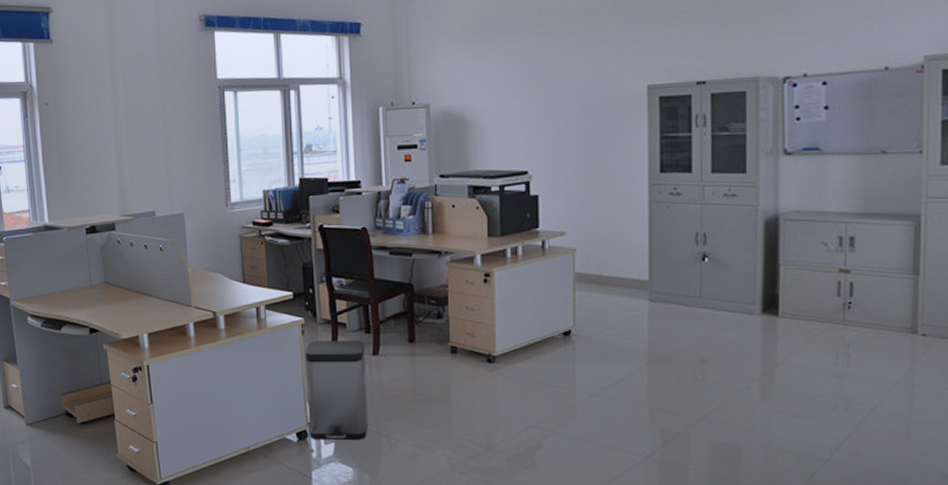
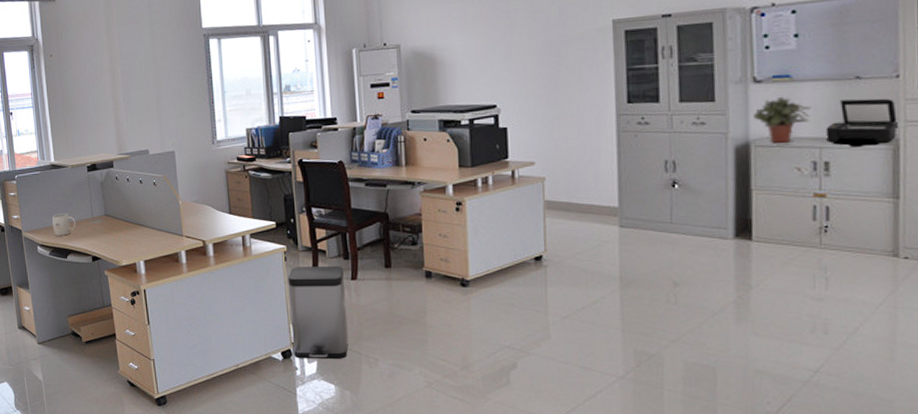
mug: none [44,280,72,305] -> present [51,213,77,236]
potted plant: none [782,169,839,218] -> present [752,96,812,144]
printer: none [852,174,919,223] -> present [826,98,897,147]

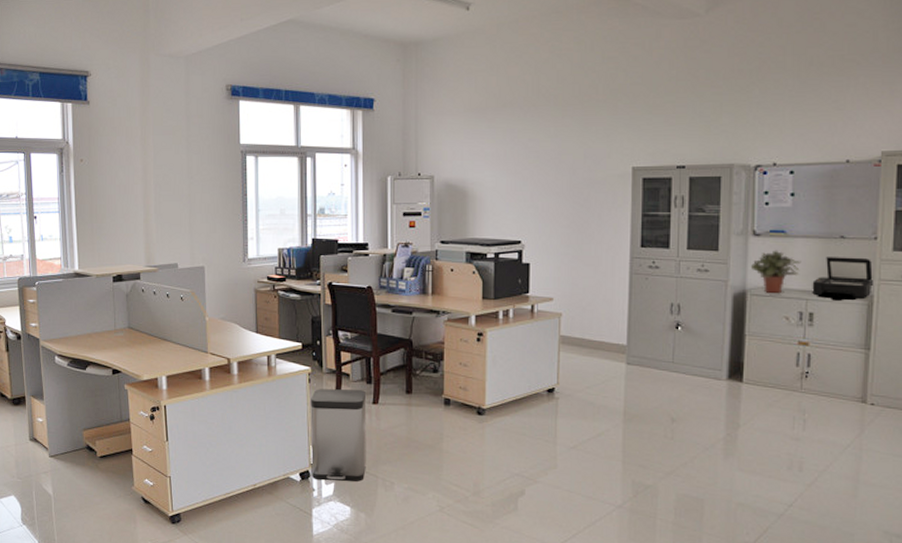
mug: present [51,213,77,236] -> none [72,324,98,347]

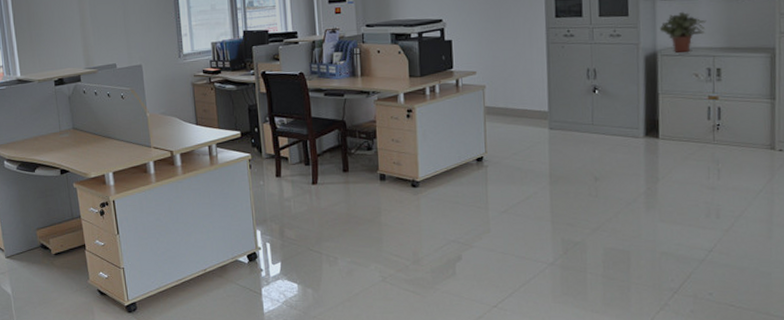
pedal bin: present [310,389,367,482] -> none [253,172,310,261]
printer: present [812,257,873,301] -> none [718,13,774,56]

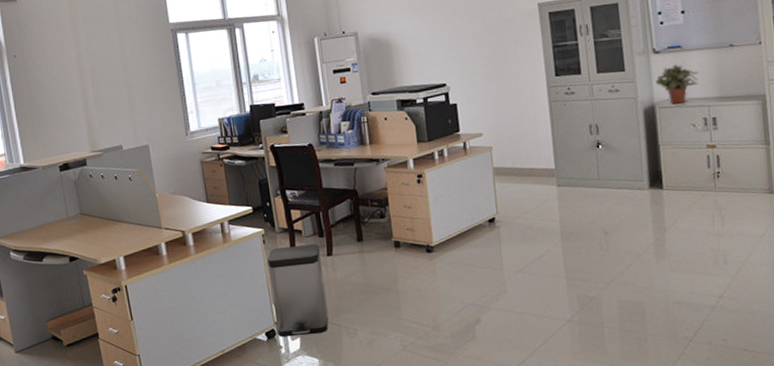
pedal bin: none [253,172,310,261] -> present [267,244,329,337]

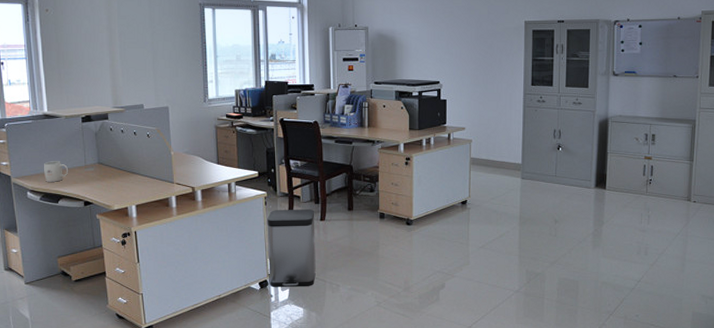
mug: none [24,215,51,240] -> present [43,161,69,182]
potted plant: present [655,64,699,105] -> none [611,86,647,121]

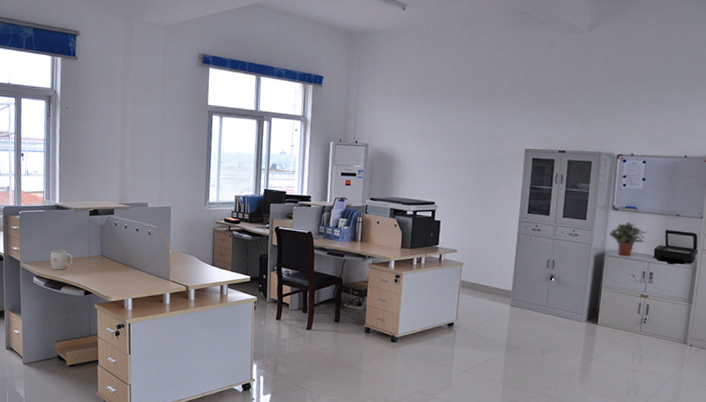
pedal bin: present [267,209,316,288] -> none [252,315,301,393]
potted plant: none [611,86,647,121] -> present [609,222,647,257]
printer: none [654,91,695,125] -> present [653,230,698,265]

